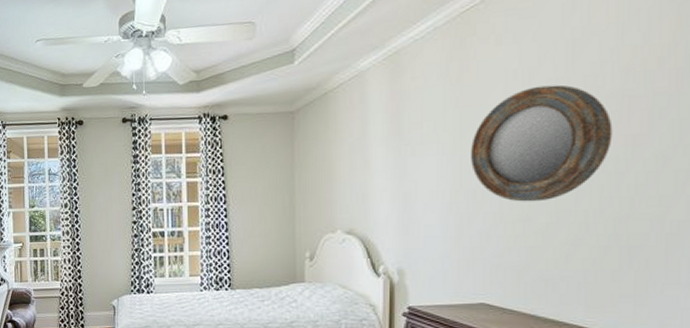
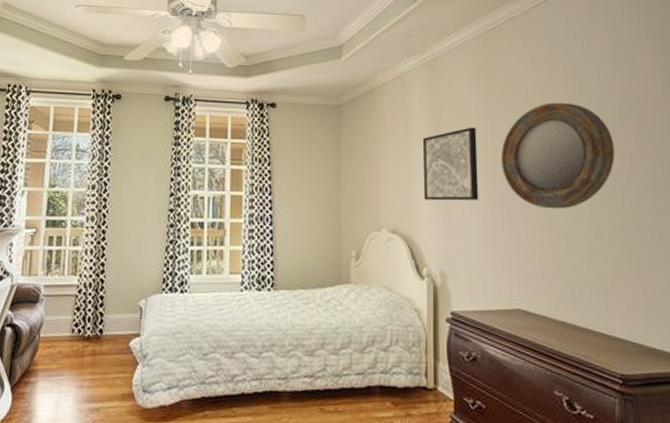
wall art: none [381,121,443,200] -> present [422,127,479,201]

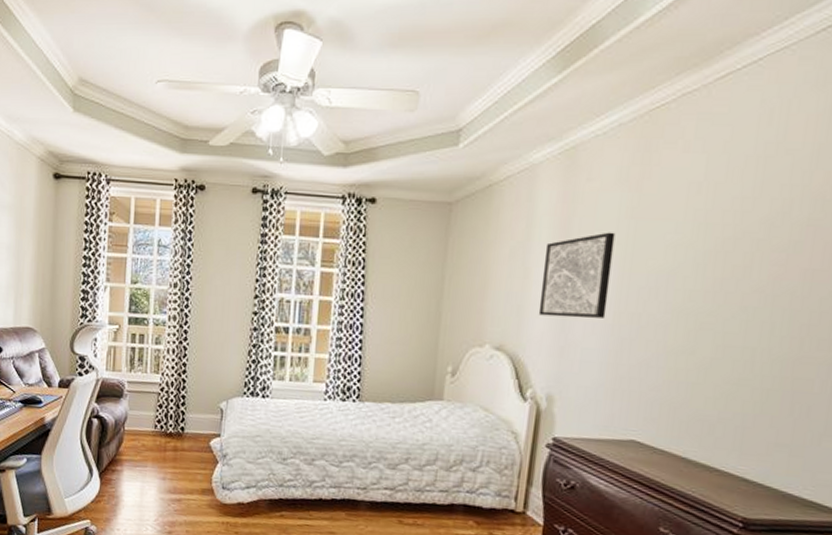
home mirror: present [500,102,615,209] -> none [639,204,794,334]

